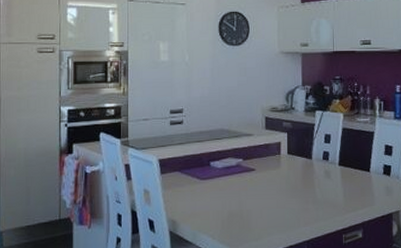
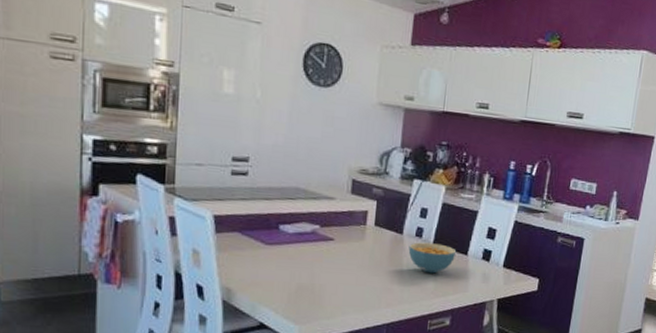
cereal bowl: none [318,164,360,192] -> present [408,242,457,274]

